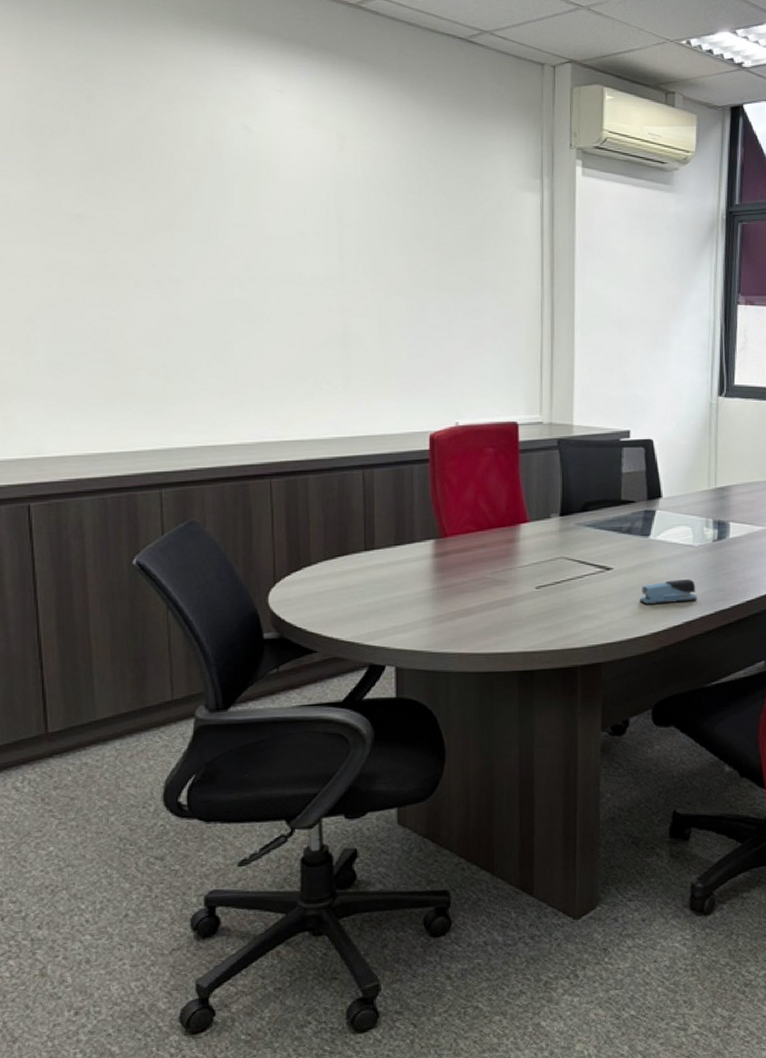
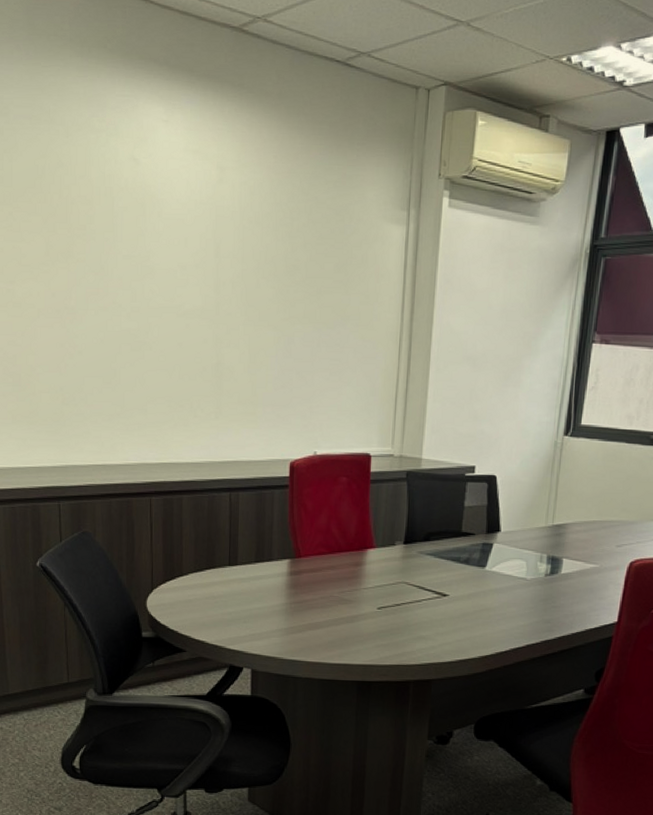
stapler: present [640,579,698,605] -> none [471,609,526,631]

